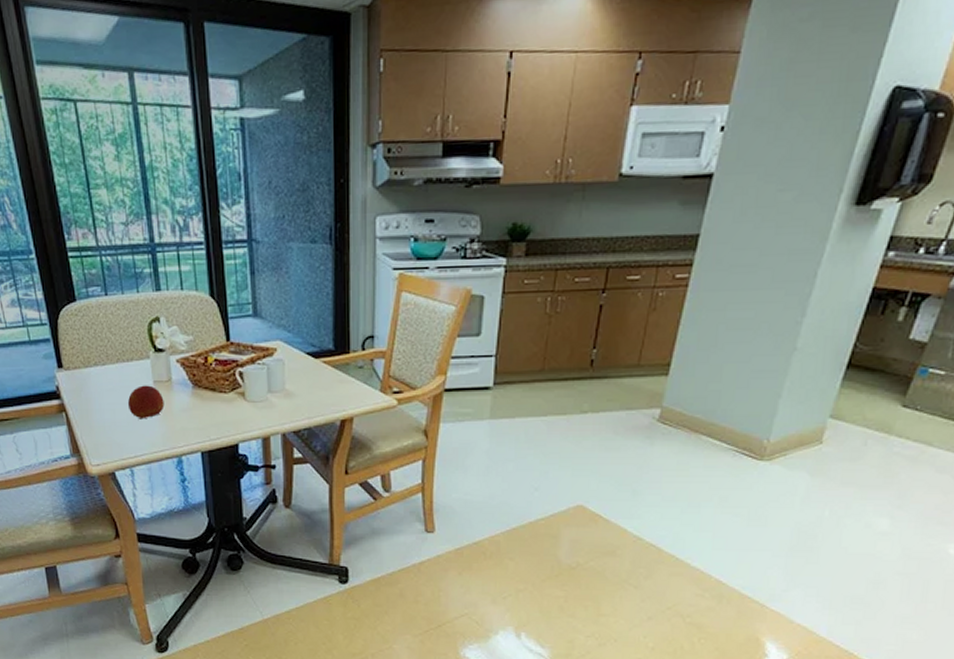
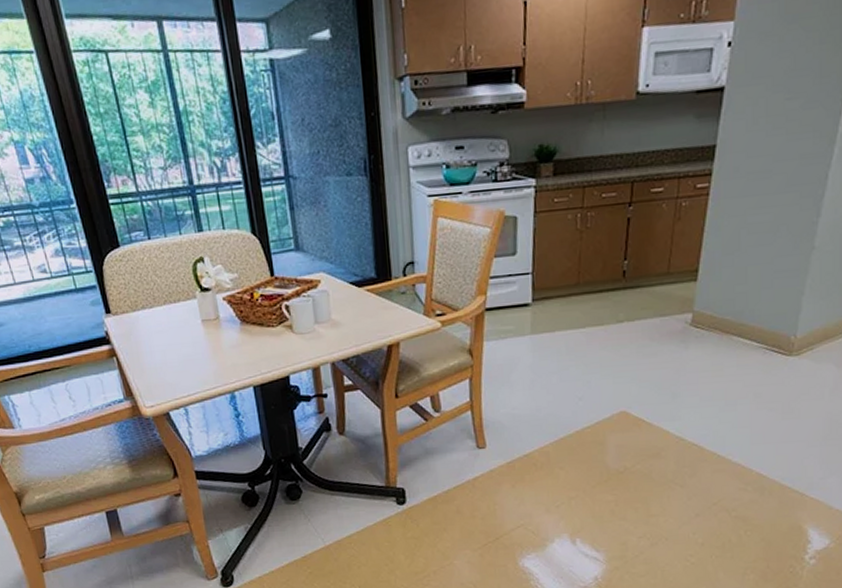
fruit: present [128,385,165,419] -> none [177,324,214,359]

